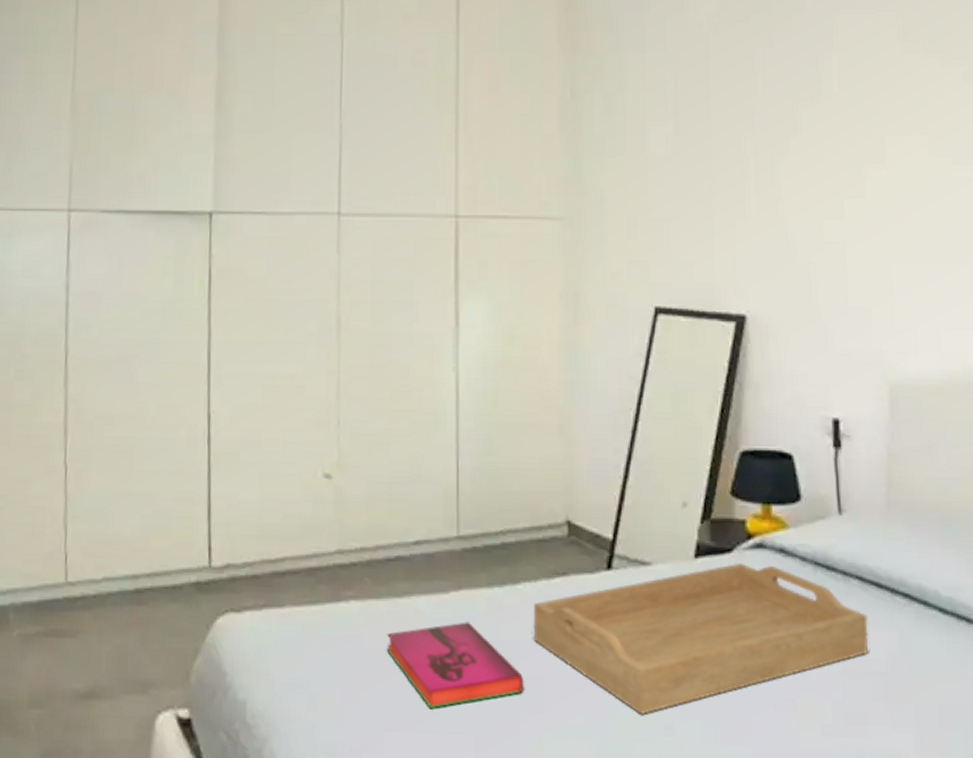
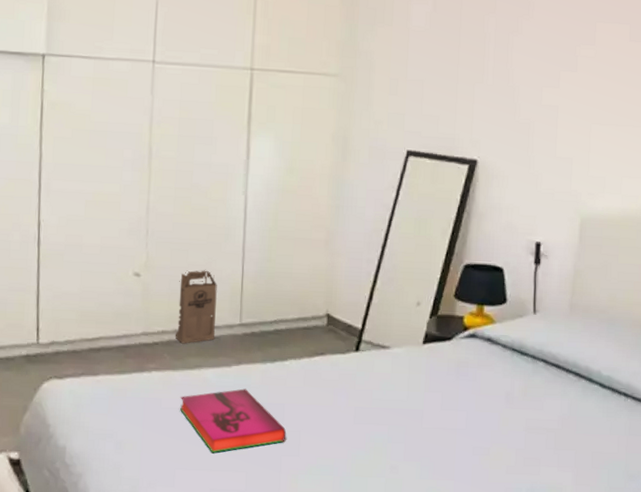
cardboard box: none [378,467,427,564] -> present [176,269,217,344]
serving tray: present [534,562,868,716] -> none [296,348,547,459]

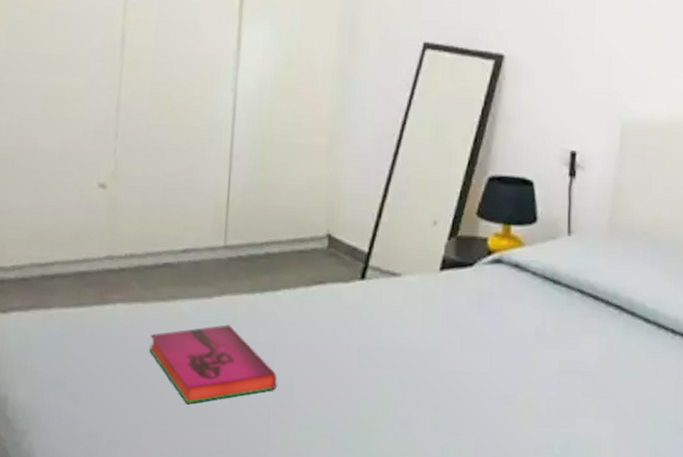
cardboard box: present [176,269,217,344] -> none [147,180,199,270]

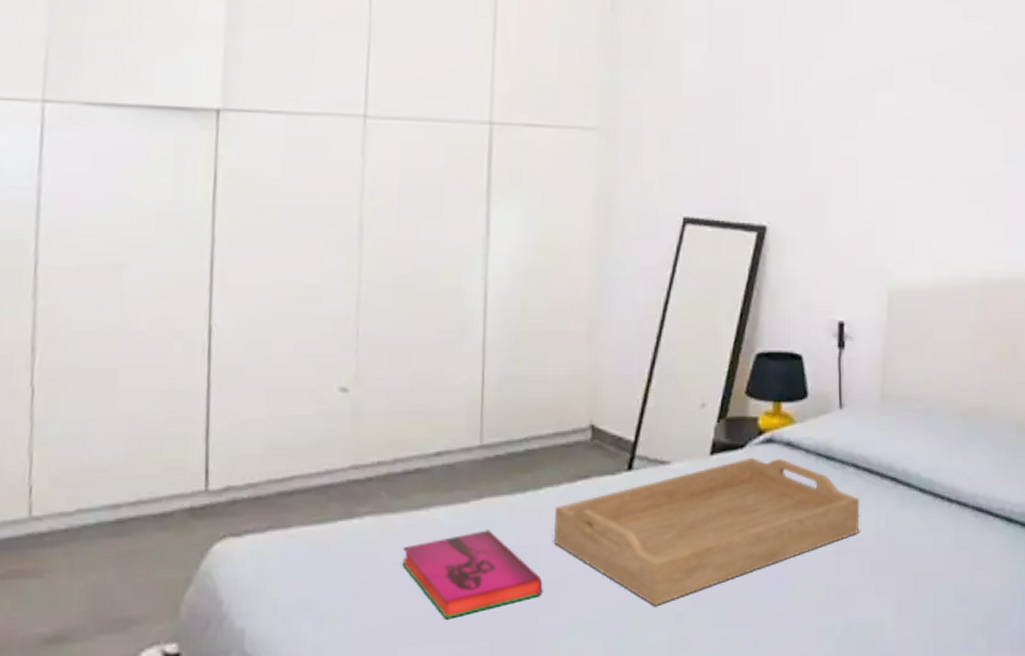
serving tray: none [289,275,584,410] -> present [554,457,860,607]

